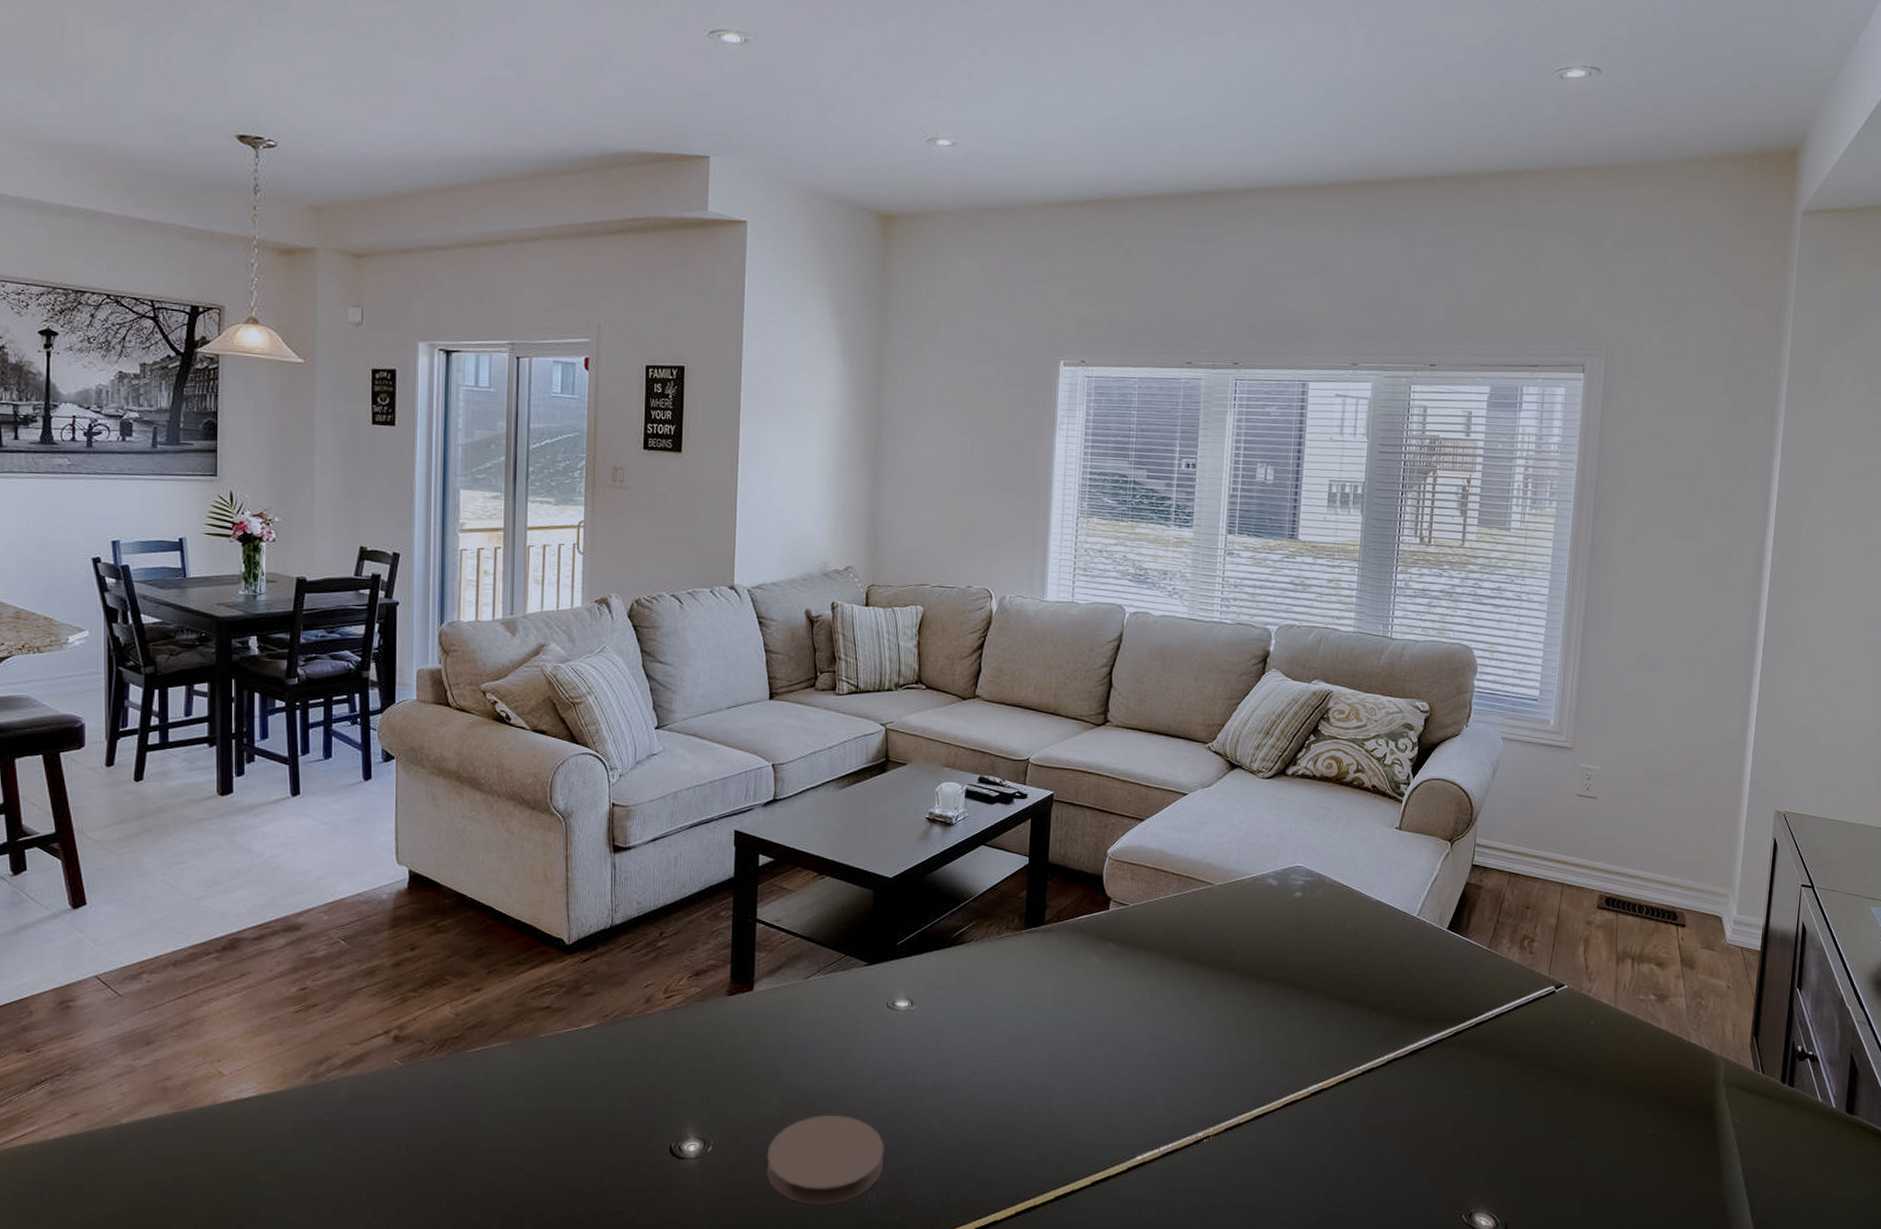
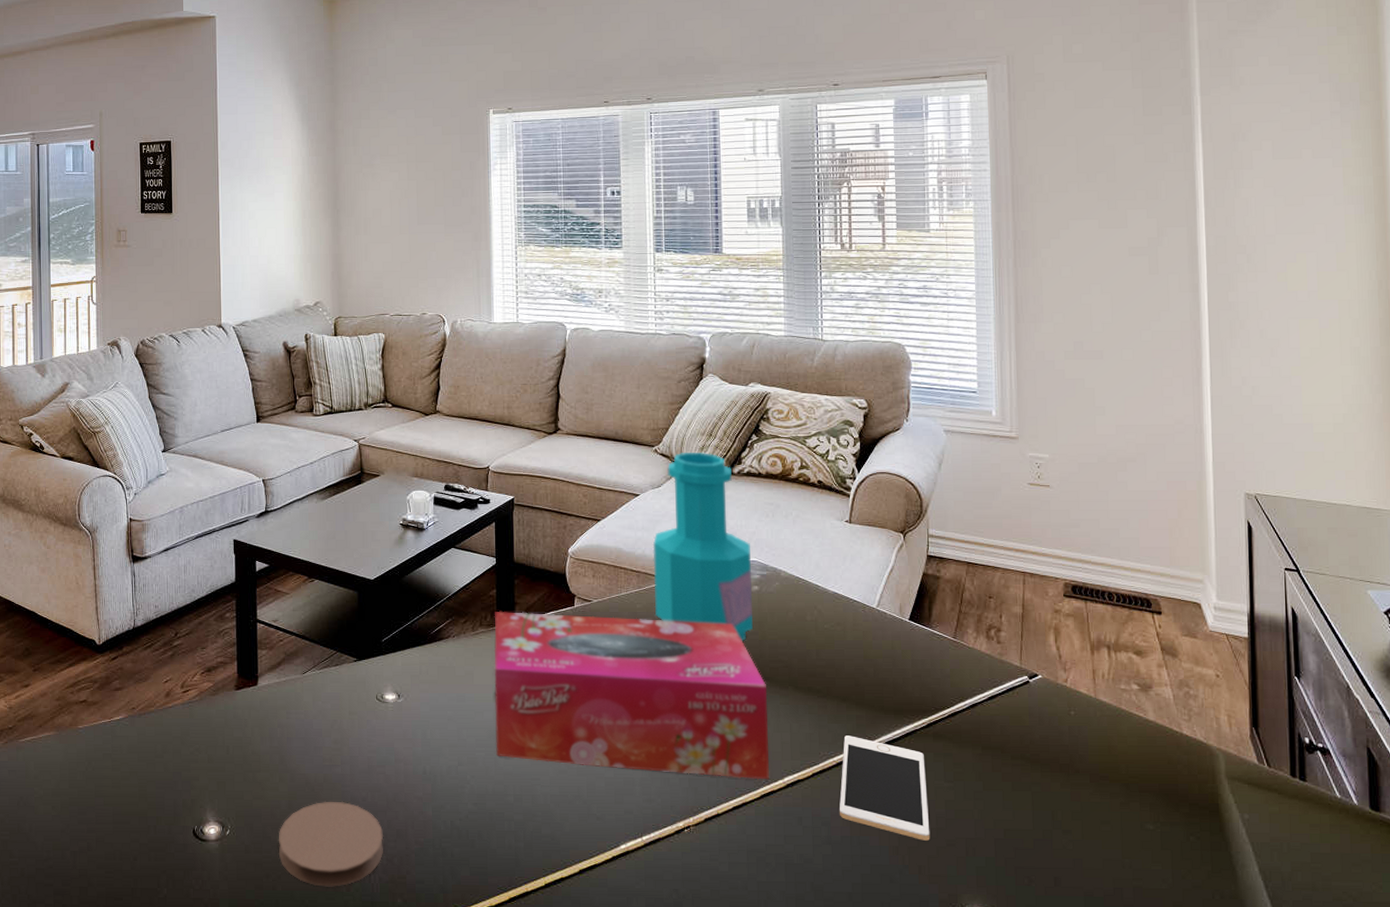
tissue box: none [1013,913,1301,1089] -> present [494,611,769,780]
bottle: none [1192,750,1297,948] -> present [652,451,753,641]
cell phone: none [1360,1044,1448,1147] -> present [839,736,930,841]

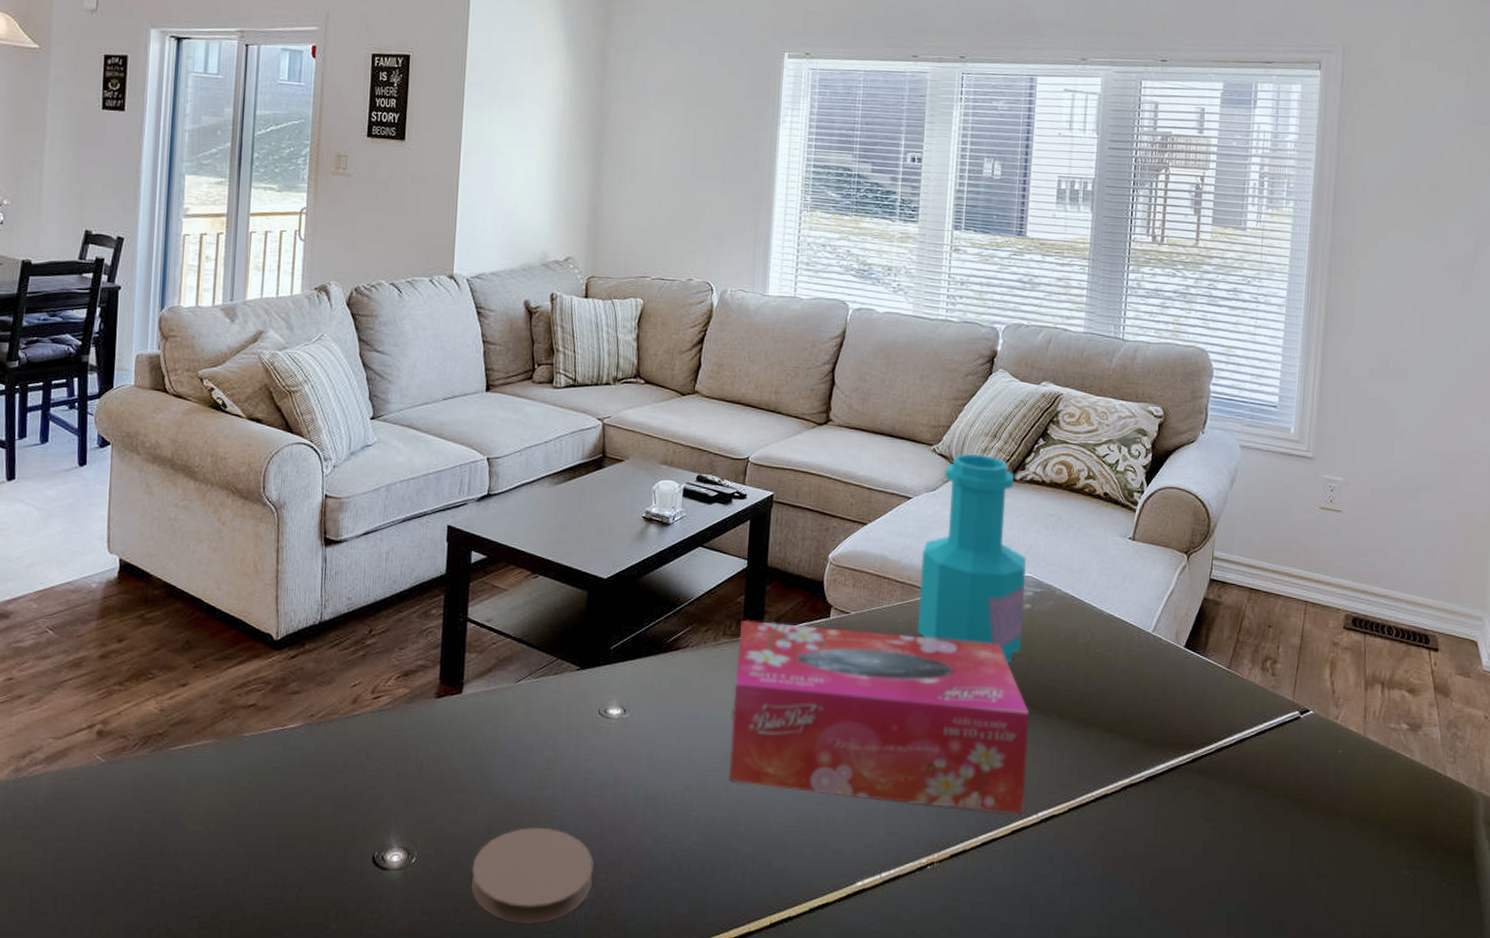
cell phone: present [839,736,930,841] -> none [1093,769,1186,883]

